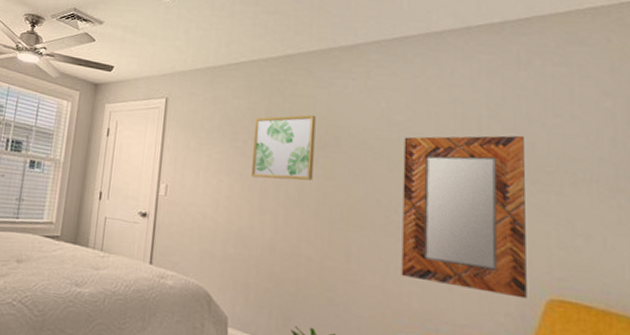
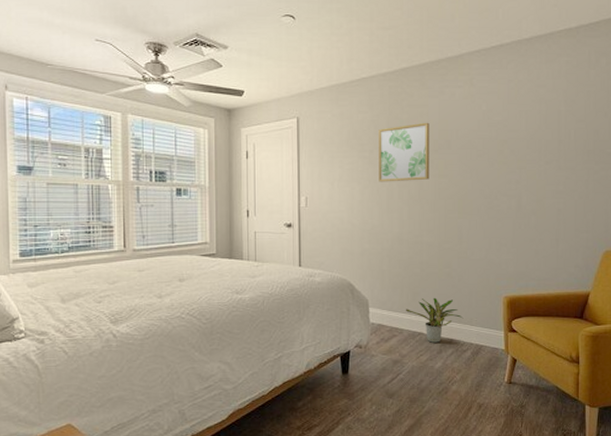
home mirror: present [401,135,527,299] -> none [500,125,591,253]

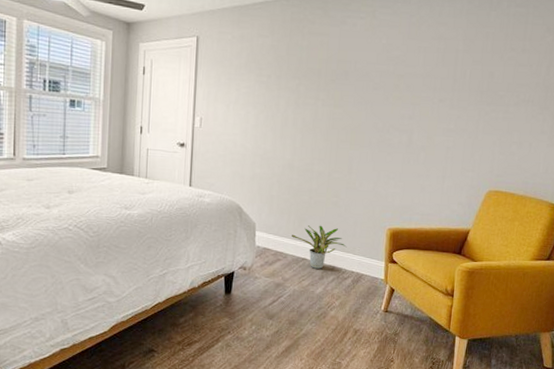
wall art: present [379,122,430,182] -> none [274,51,329,109]

